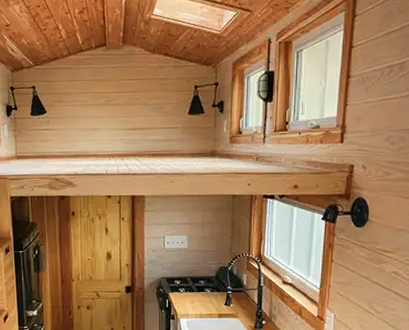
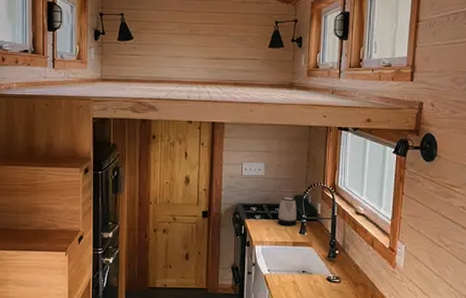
kettle: none [202,269,222,299] -> present [277,197,297,227]

